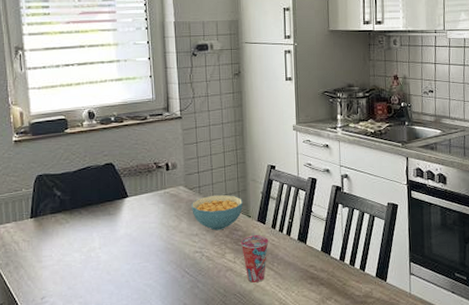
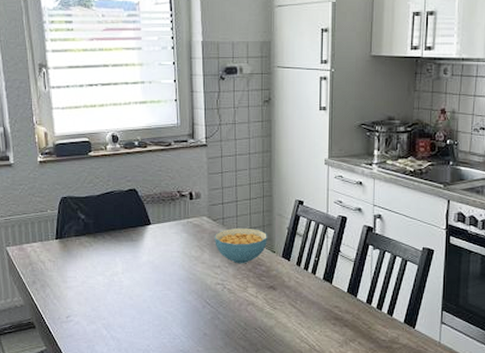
cup: present [240,235,269,282] -> none [263,271,293,318]

